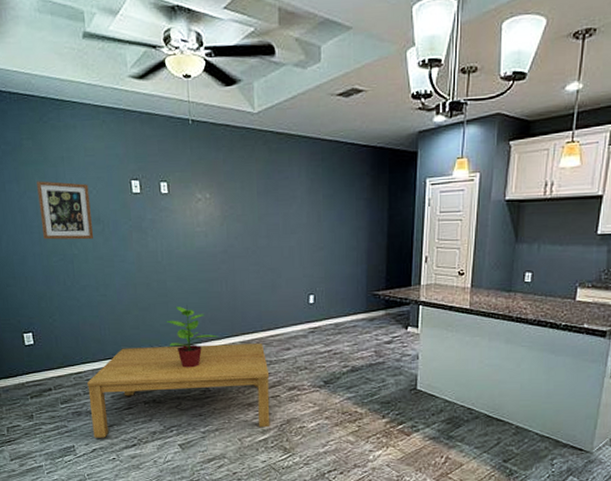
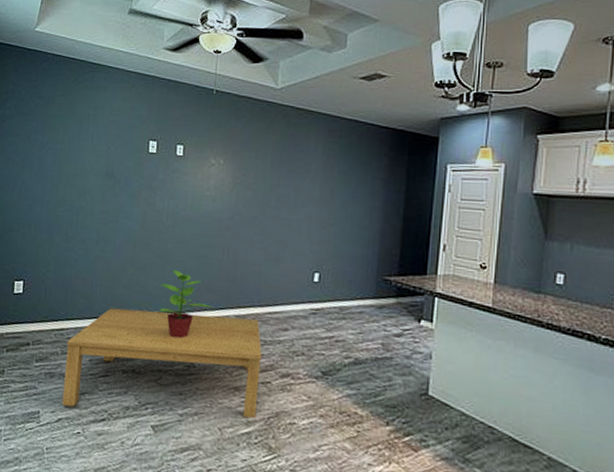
wall art: present [37,181,93,240] -> none [55,134,108,193]

